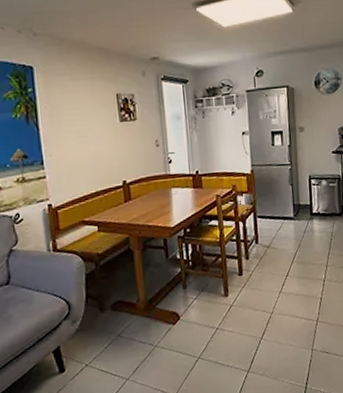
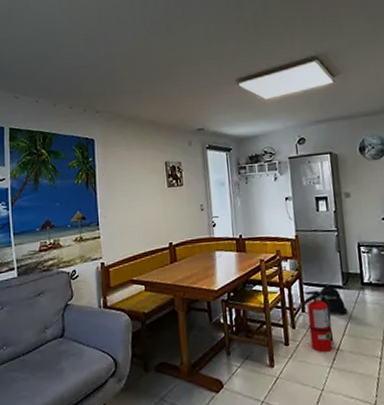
fire extinguisher: none [257,222,284,279] -> present [303,290,334,352]
backpack: none [272,216,298,245] -> present [319,284,349,316]

